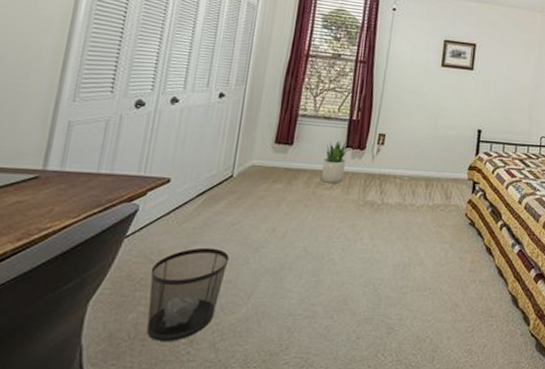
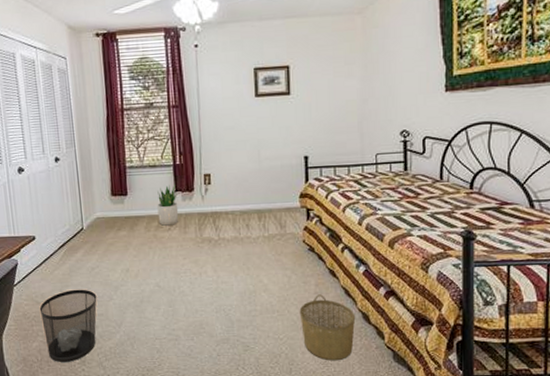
basket: none [451,273,506,349] -> present [299,294,356,361]

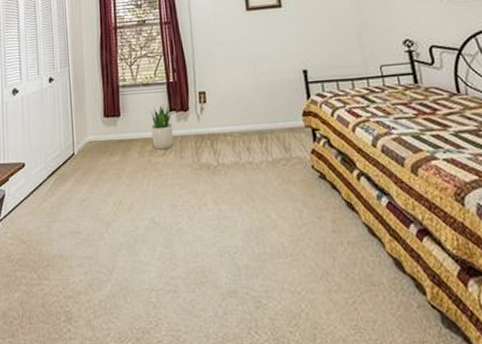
waste bin: present [39,289,97,362] -> none [24,225,87,319]
basket: present [299,294,356,361] -> none [316,233,389,325]

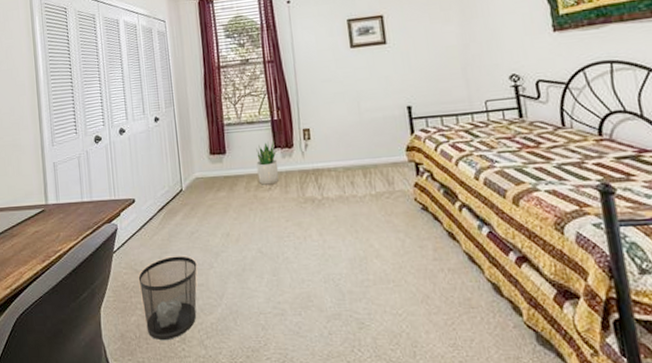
waste bin: none [24,225,87,319] -> present [138,256,197,340]

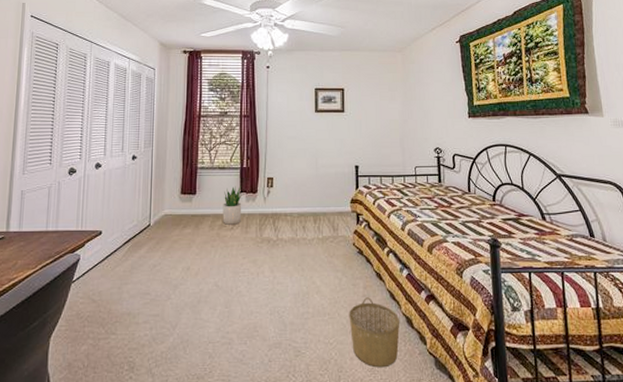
waste bin: present [138,256,197,340] -> none [94,287,155,368]
basket: none [418,261,486,343] -> present [349,297,400,368]

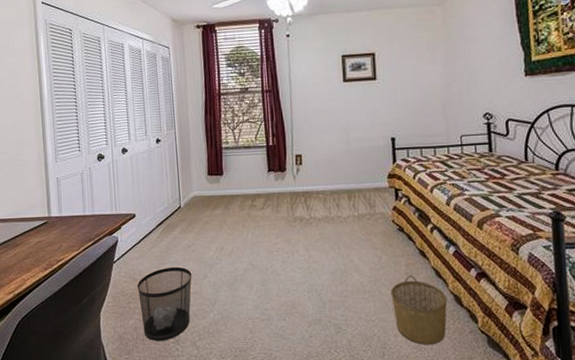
waste bin: none [94,287,155,368] -> present [137,266,192,341]
planter: present [223,185,242,225] -> none [251,164,272,205]

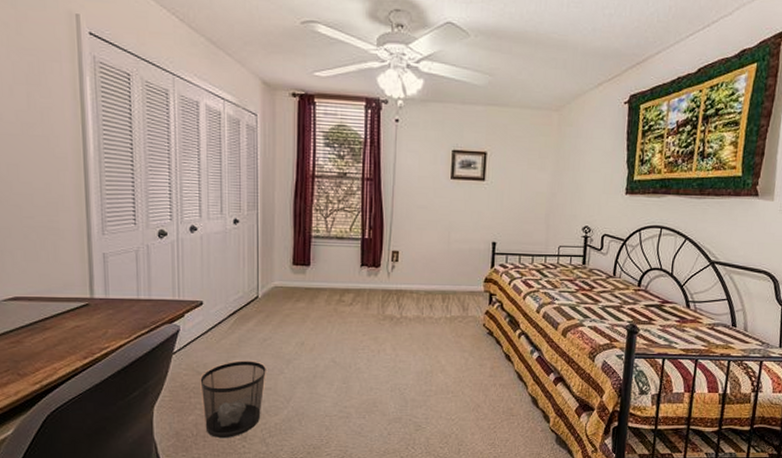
basket: present [390,275,448,345] -> none [473,377,526,442]

